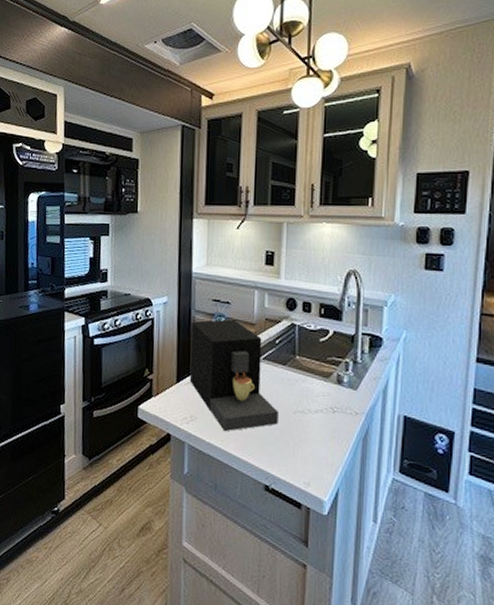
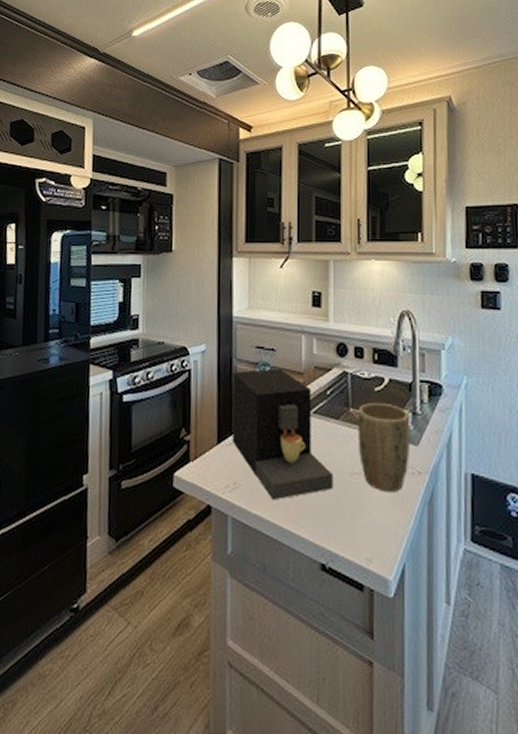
plant pot: none [302,352,351,429] -> present [357,403,411,493]

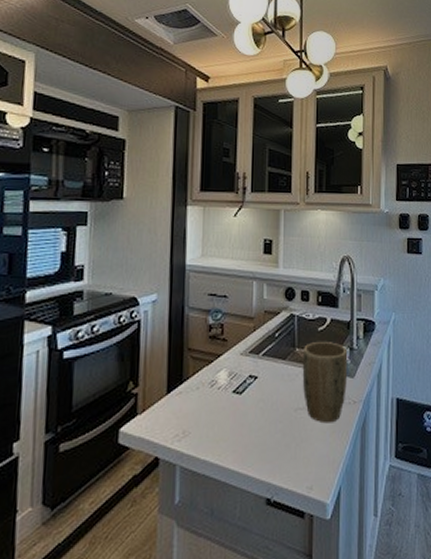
coffee maker: present [232,368,333,501] -> none [182,314,279,444]

